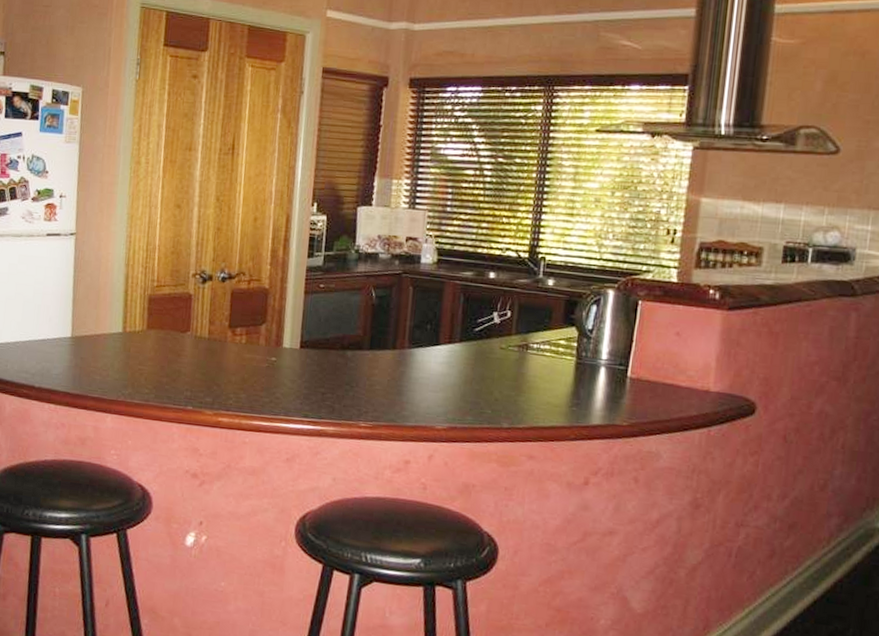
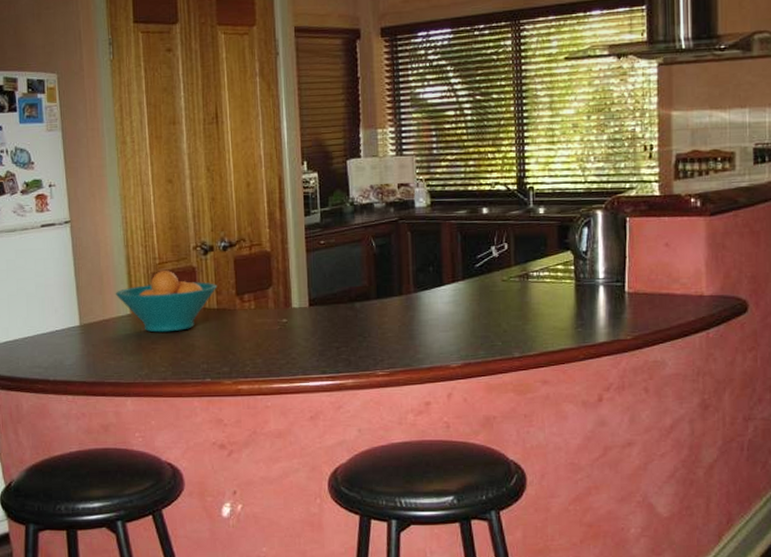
fruit bowl: none [109,293,211,356] -> present [115,270,217,333]

